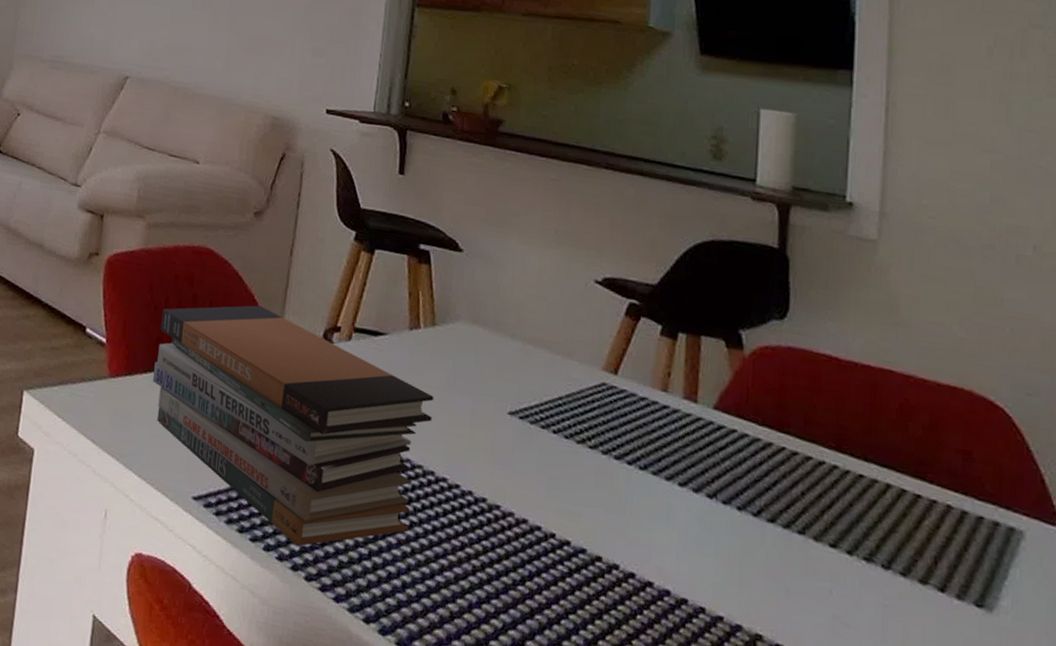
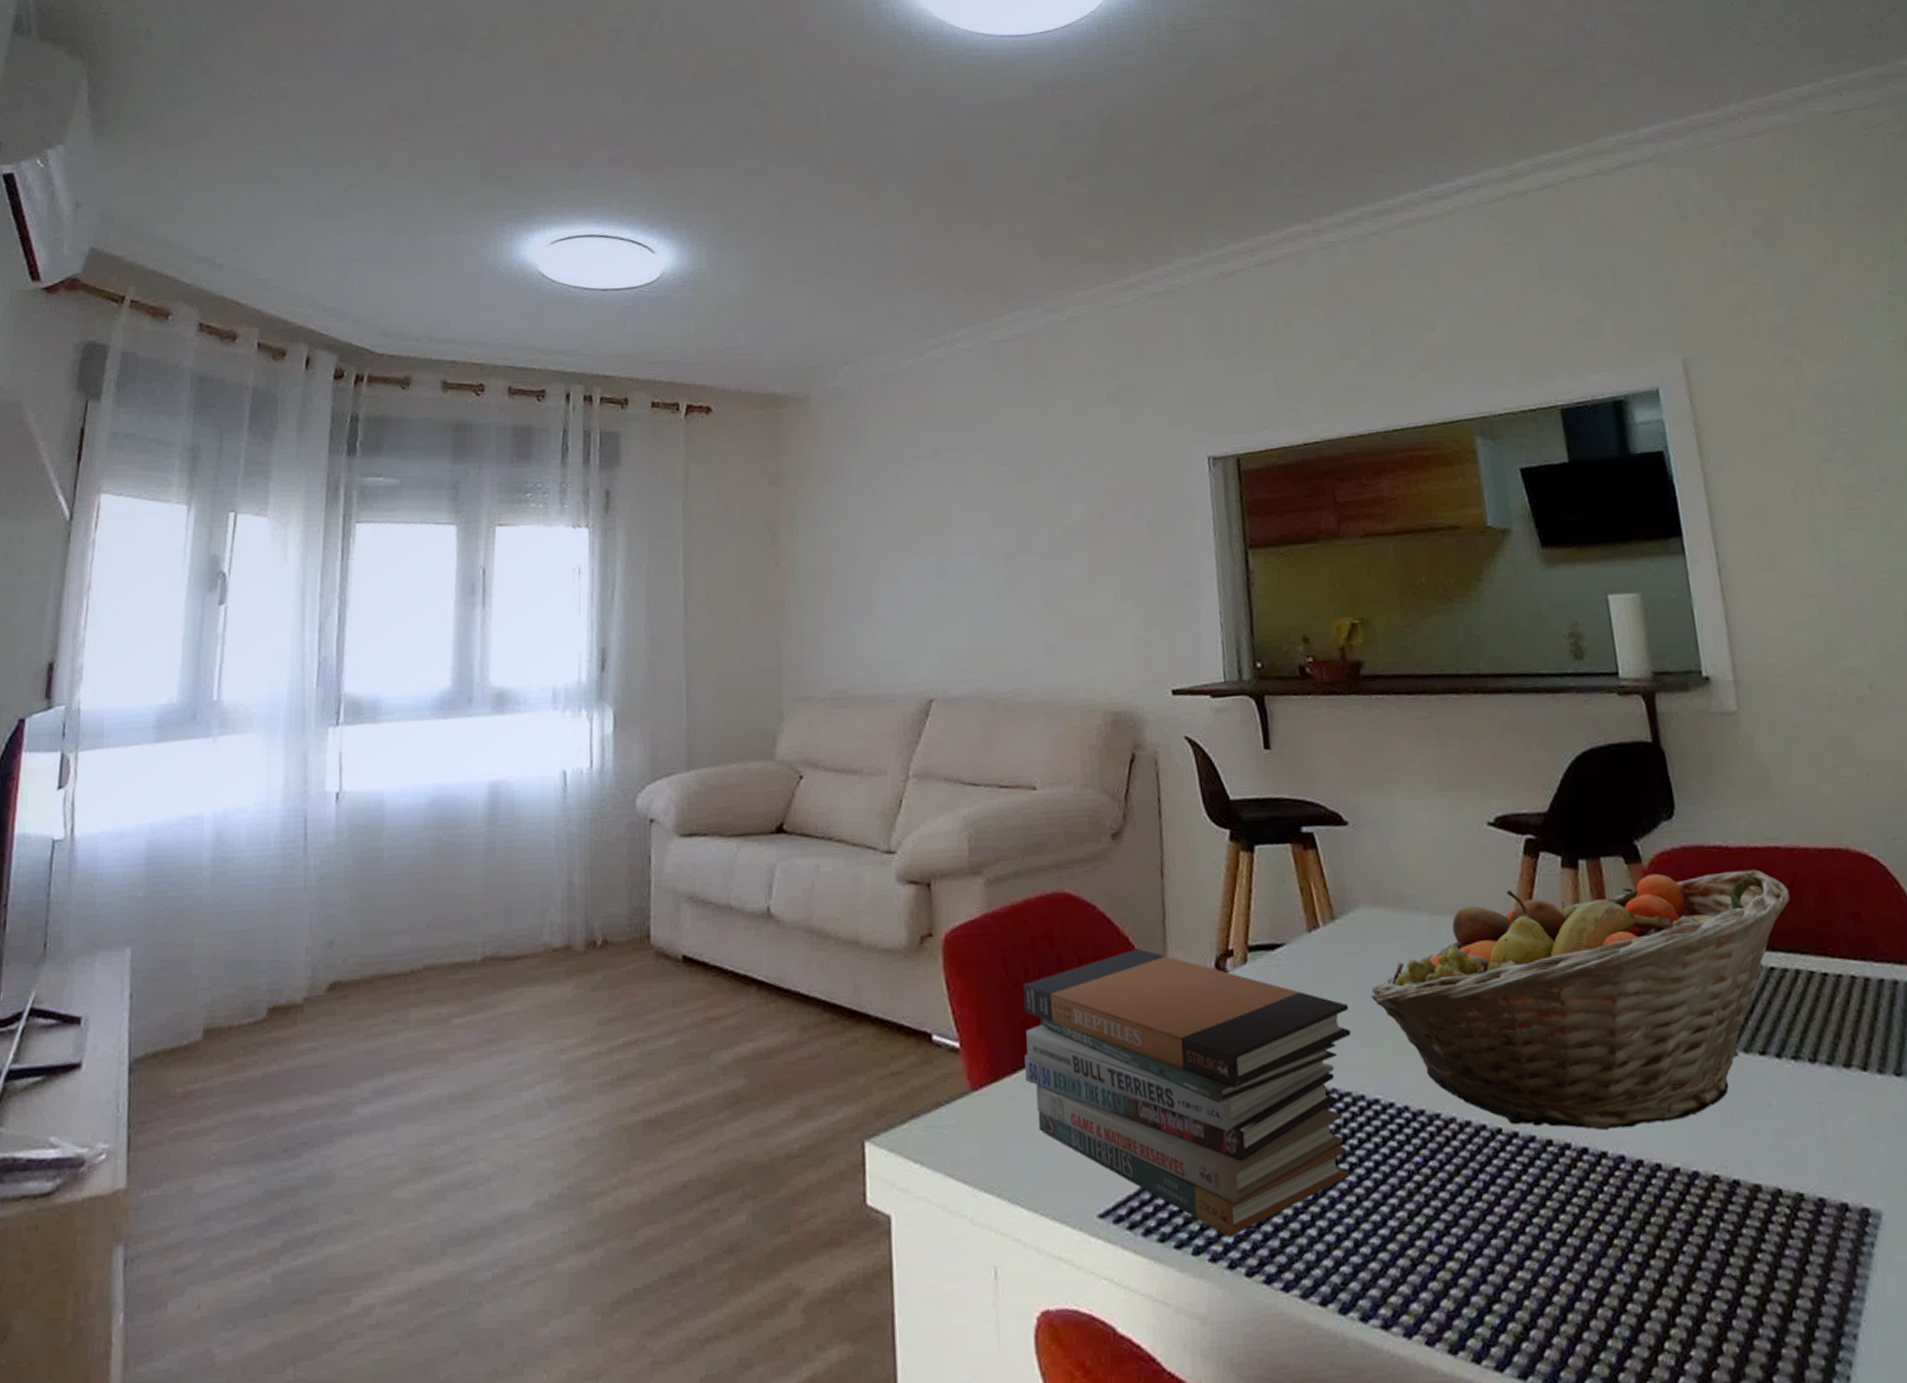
fruit basket: none [455,342,896,578] -> present [1370,869,1790,1130]

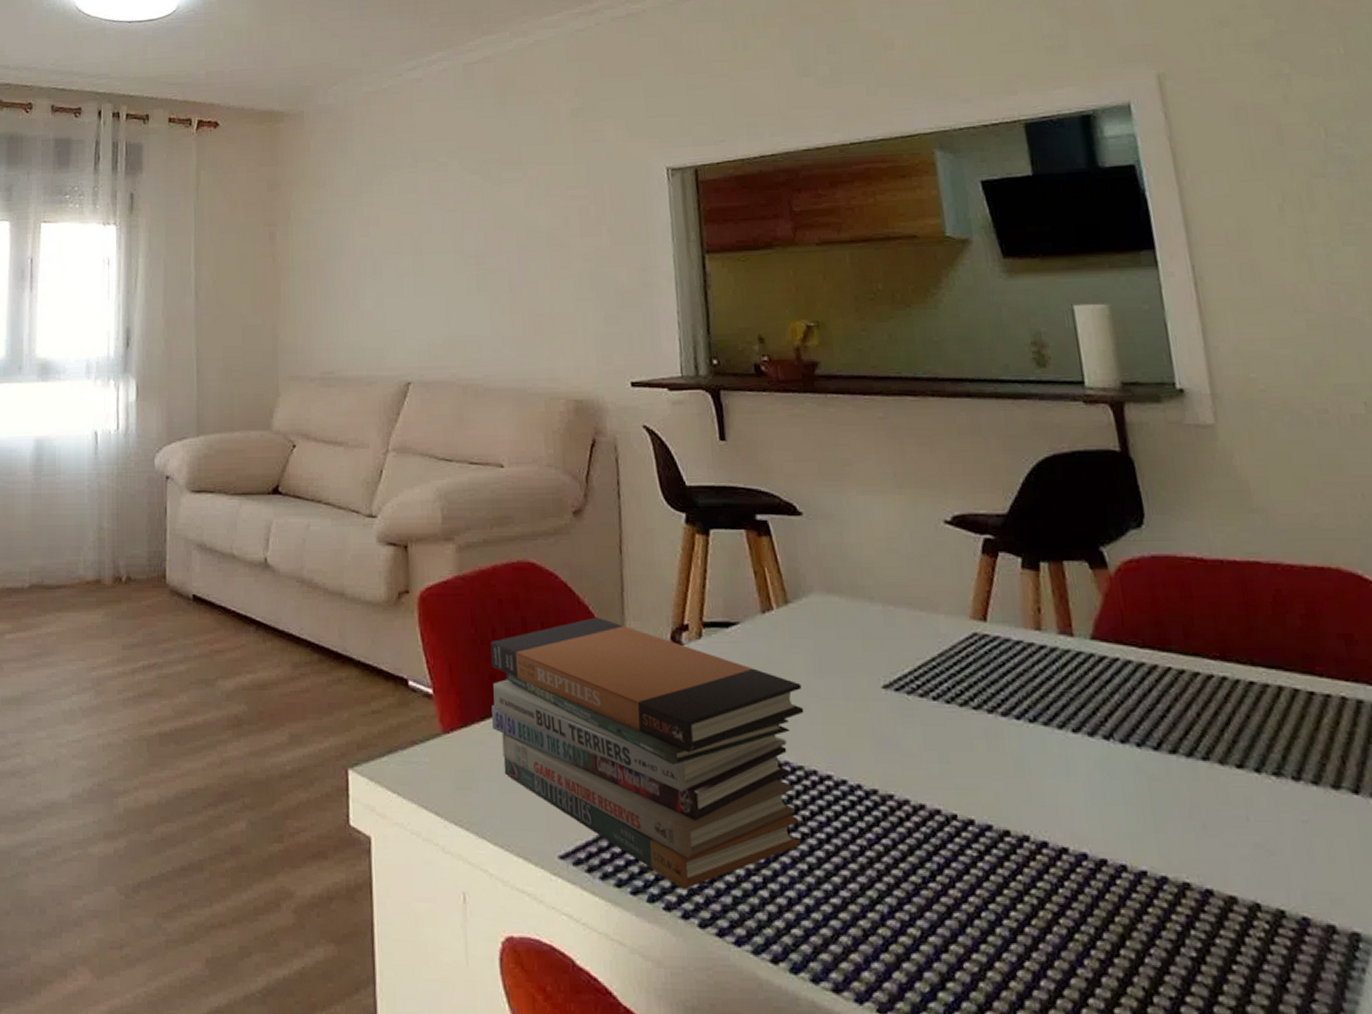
fruit basket: present [1370,869,1790,1130] -> none [823,580,1272,827]

